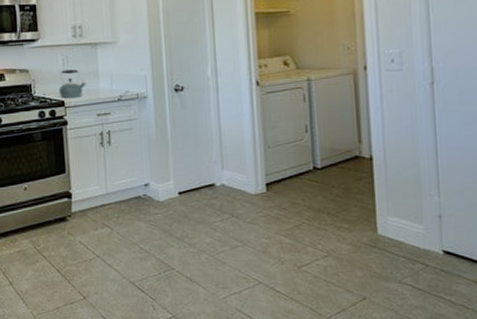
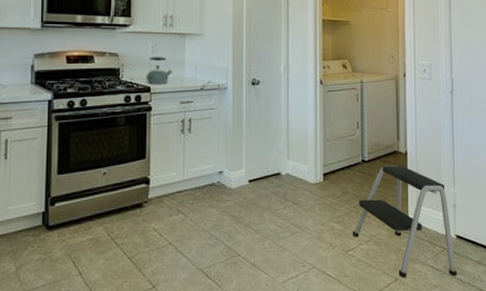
step stool: none [306,172,446,297] -> present [353,165,457,278]

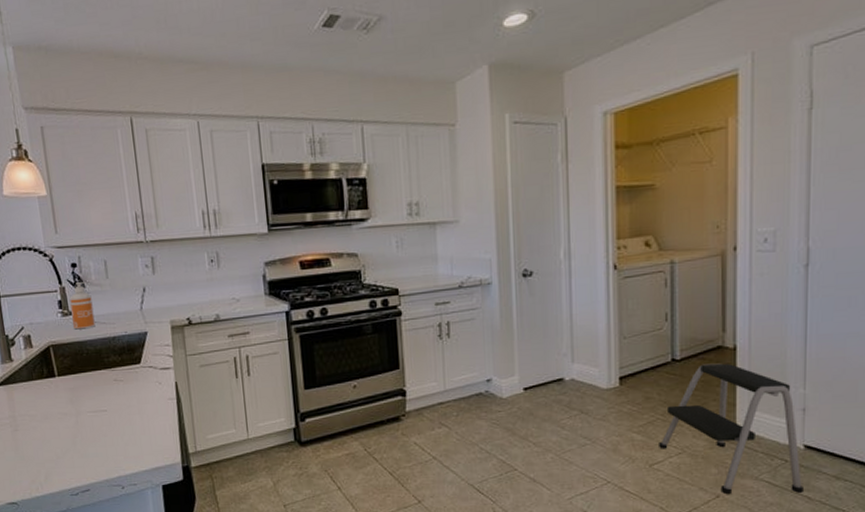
kettle: present [146,57,174,85] -> none [392,252,425,286]

